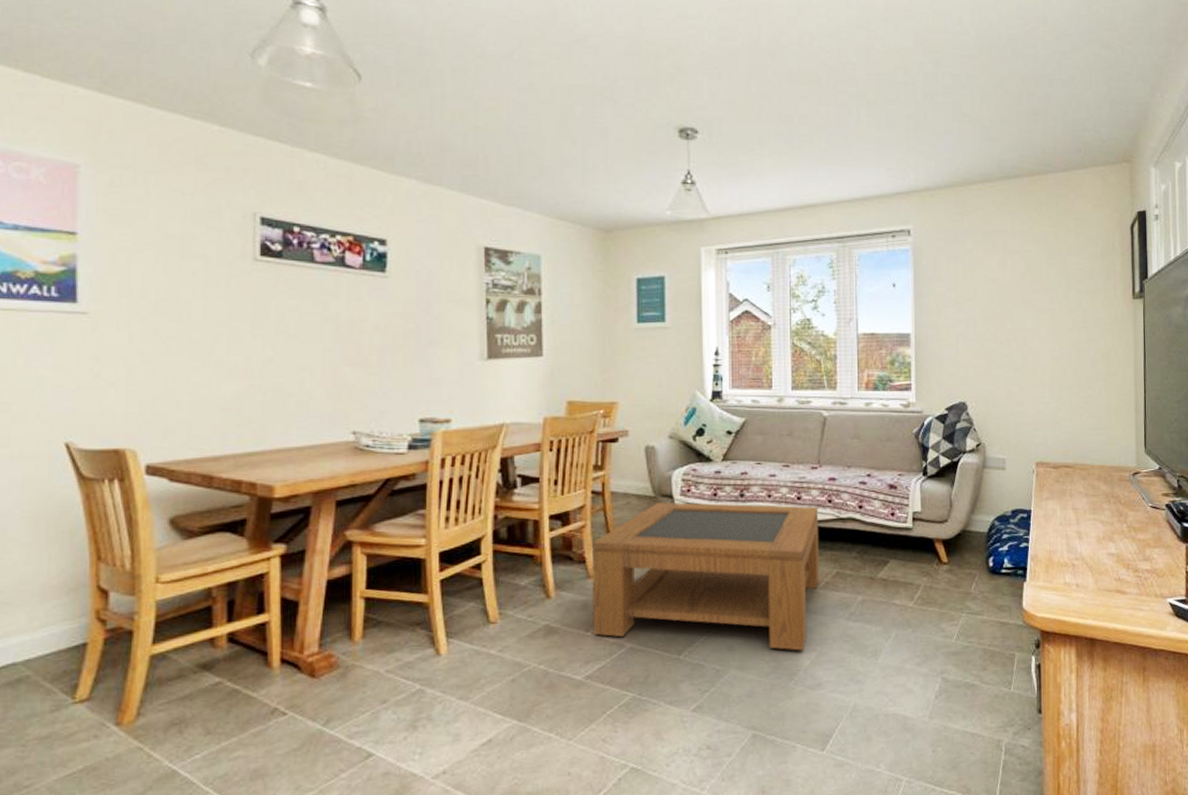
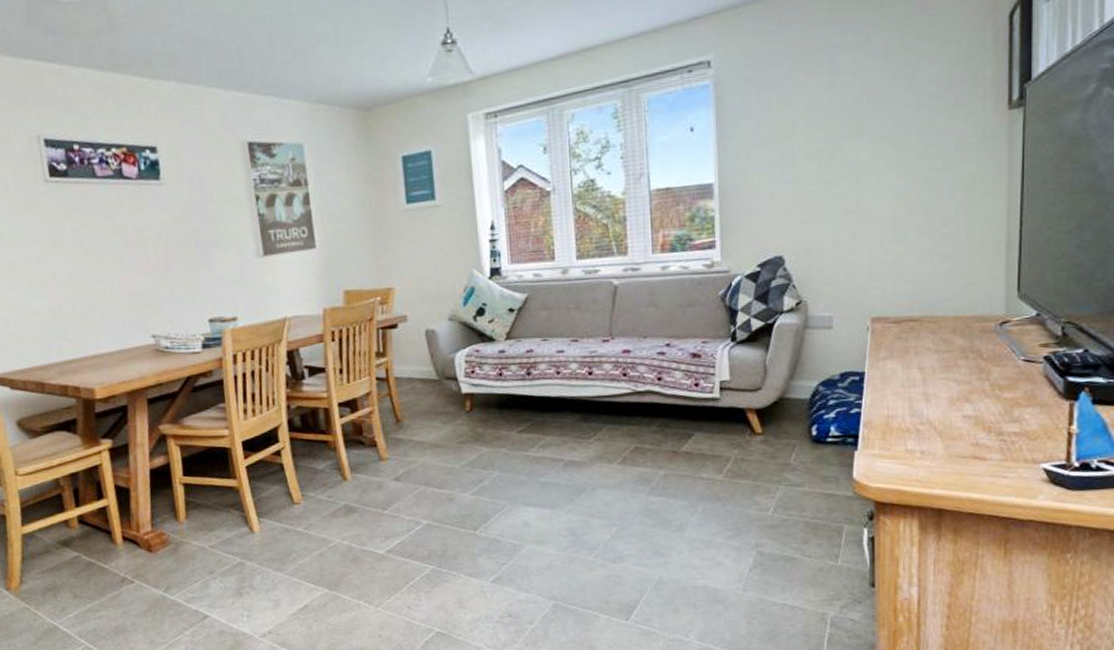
coffee table: present [592,502,820,651] -> none [382,381,617,526]

